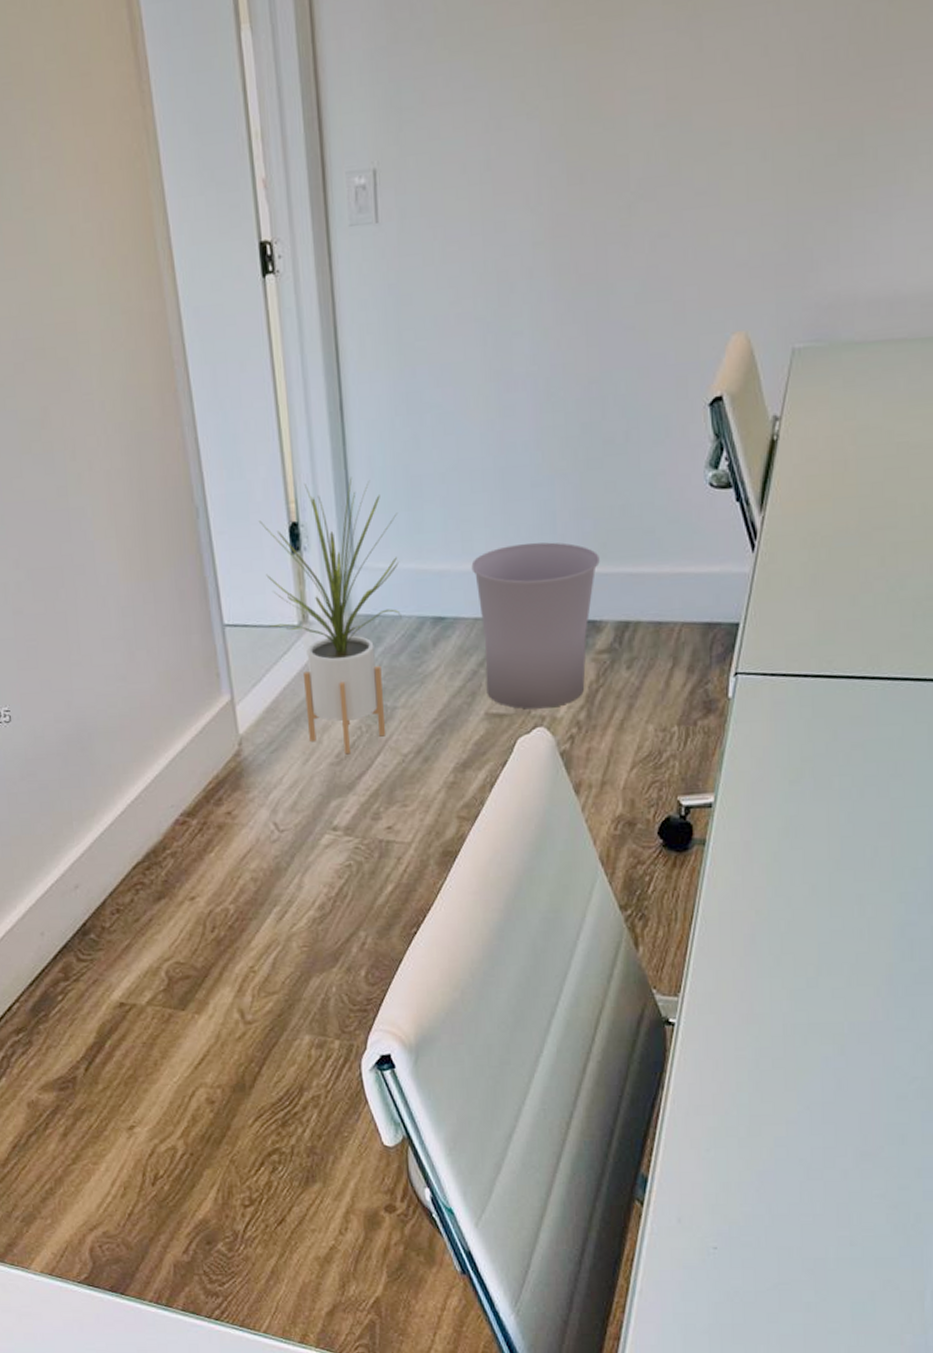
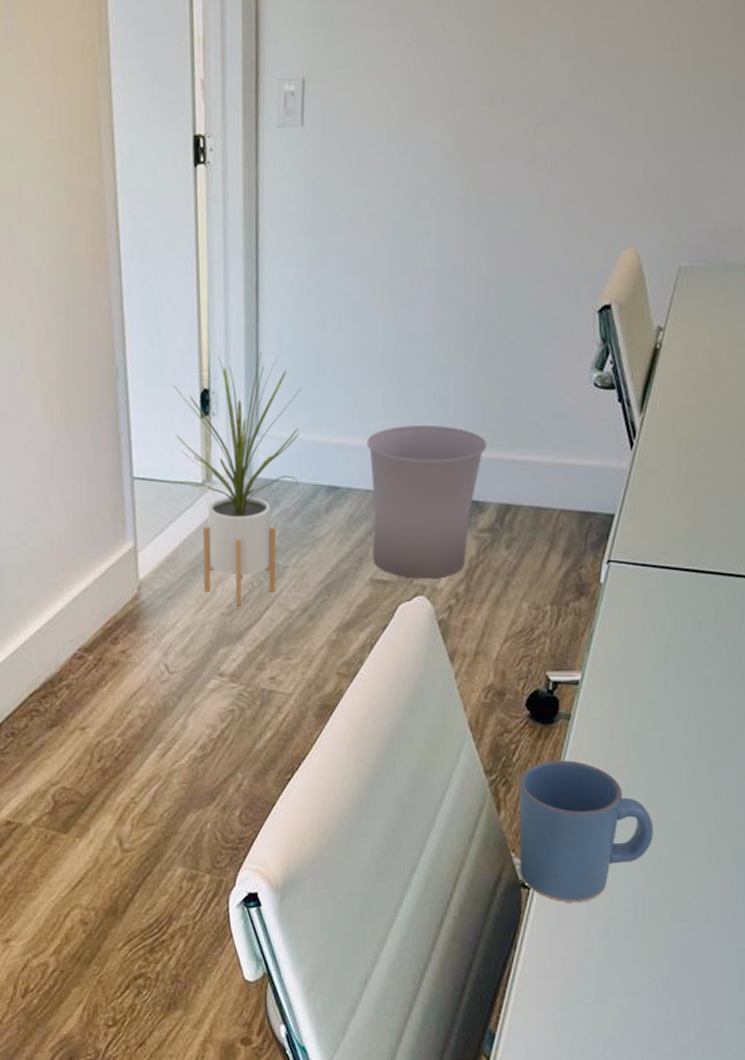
mug: none [656,887,799,1036] -> present [518,760,654,903]

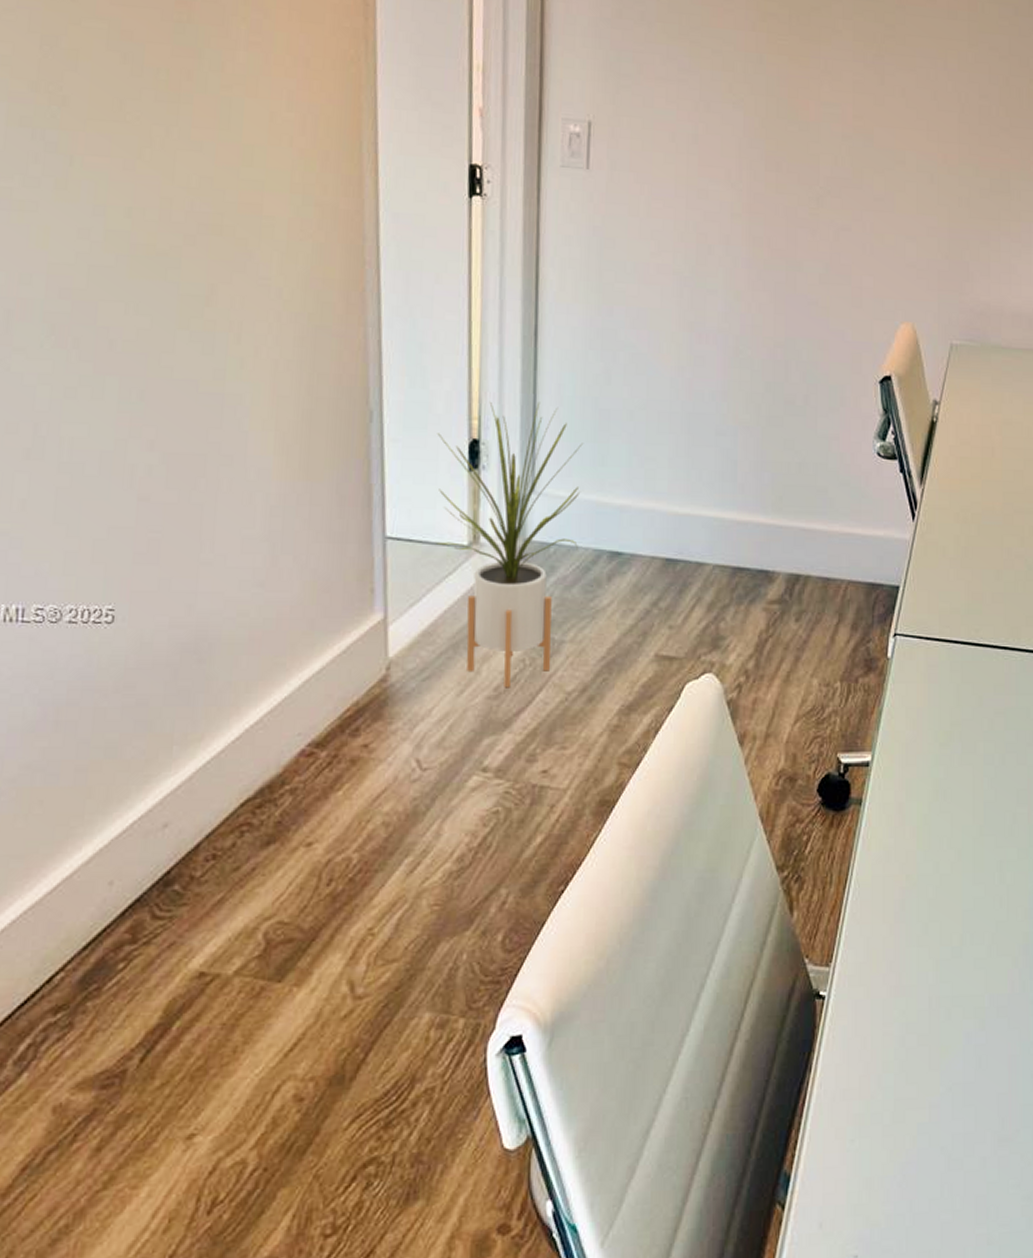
waste bin: present [367,426,487,579] -> none [652,489,775,654]
mug: present [518,760,654,903] -> none [811,849,945,1010]

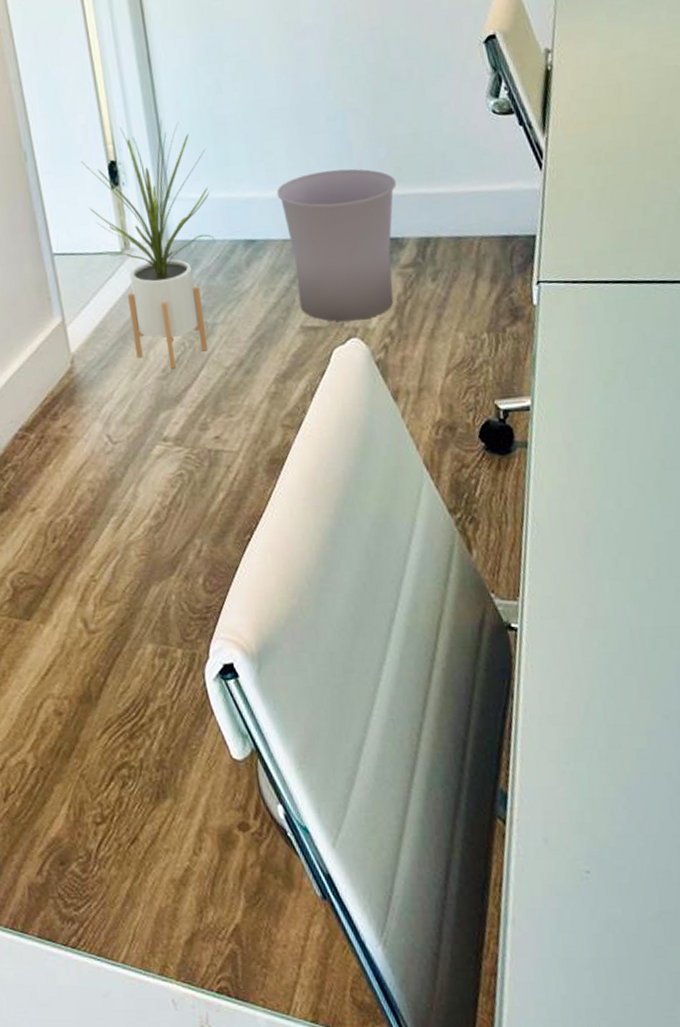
waste bin: none [652,489,775,654] -> present [276,169,397,322]

